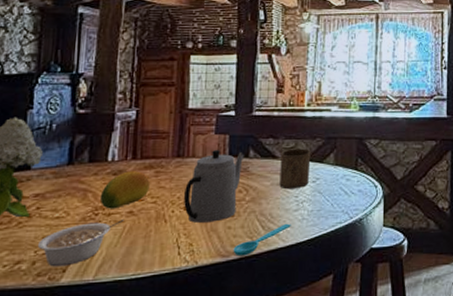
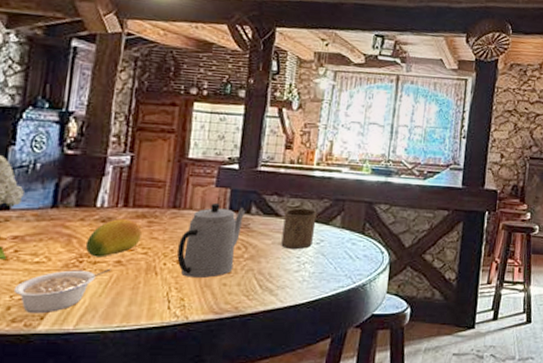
spoon: present [233,223,291,257] -> none [227,284,291,315]

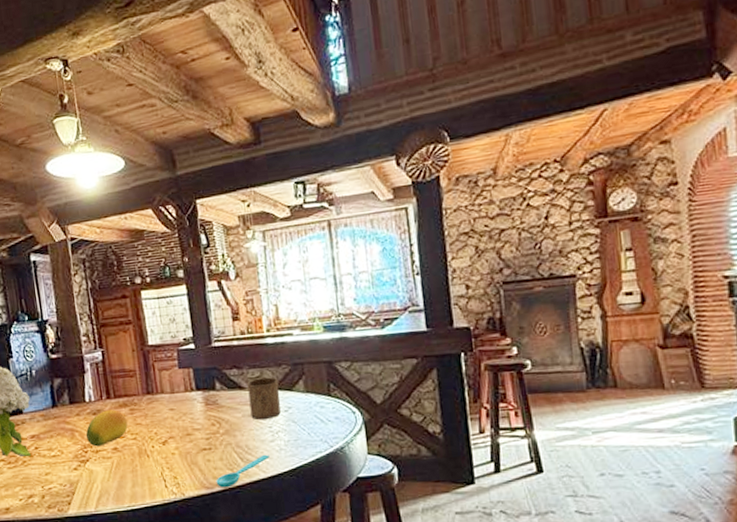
legume: present [13,268,111,314] -> none [43,455,111,500]
teapot: present [177,202,246,278] -> none [160,383,213,457]
spoon: none [227,284,291,315] -> present [216,454,270,488]

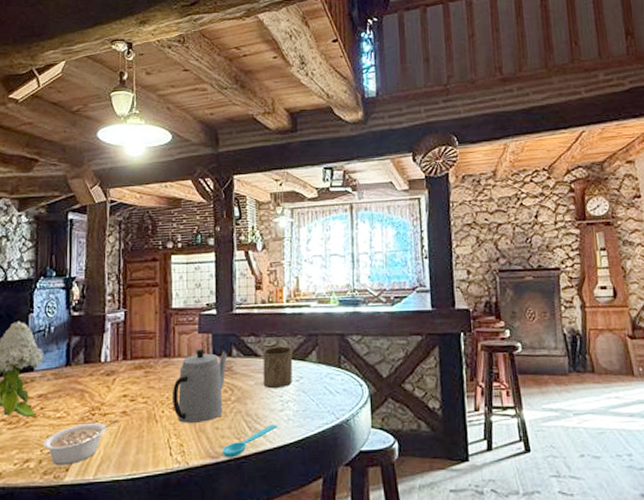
legume: none [43,455,111,500] -> present [43,419,119,466]
fruit: present [85,409,128,447] -> none [95,371,140,409]
teapot: none [160,383,213,457] -> present [172,348,228,423]

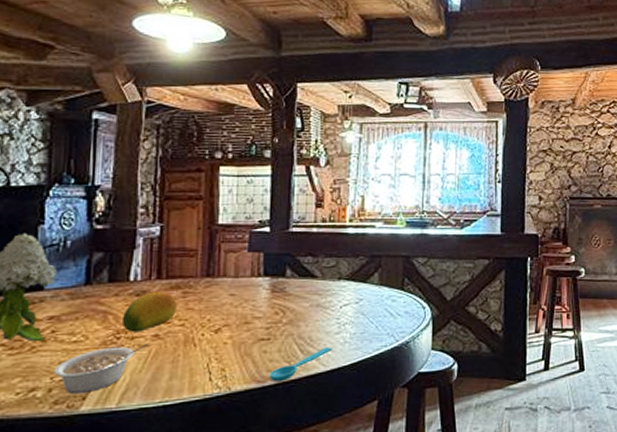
fruit: none [95,371,140,409] -> present [121,291,177,333]
teapot: present [172,348,228,423] -> none [214,268,281,347]
cup: present [263,346,293,389] -> none [319,267,354,311]

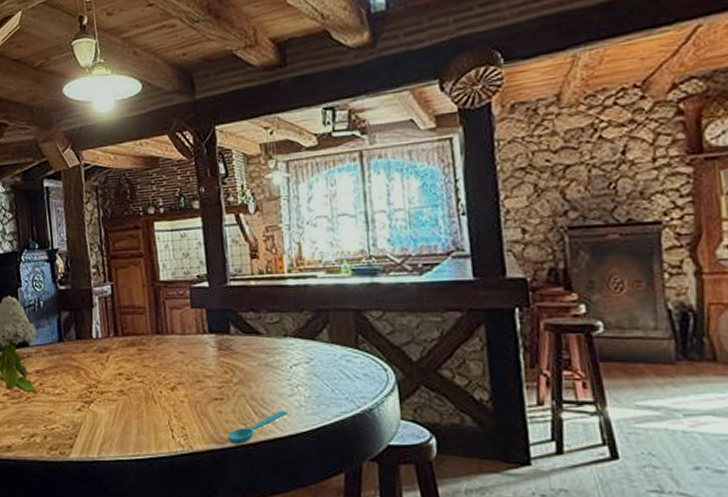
legume: present [53,342,149,395] -> none [46,397,116,442]
fruit: present [121,291,177,333] -> none [91,348,135,387]

